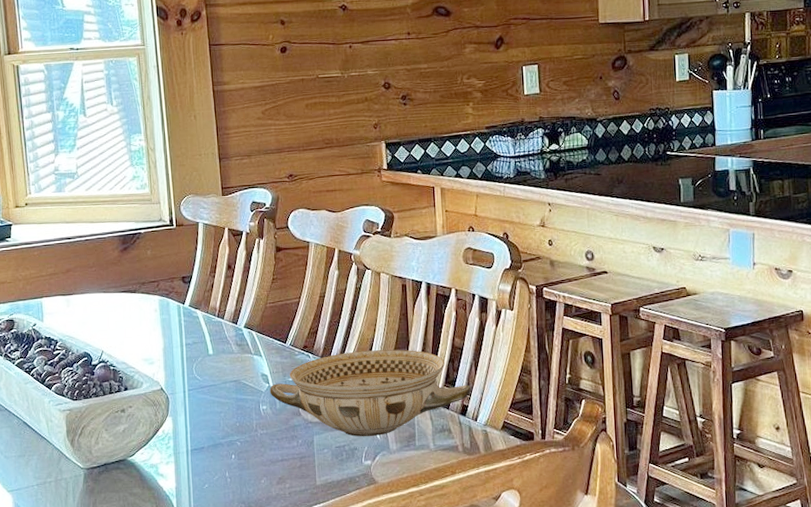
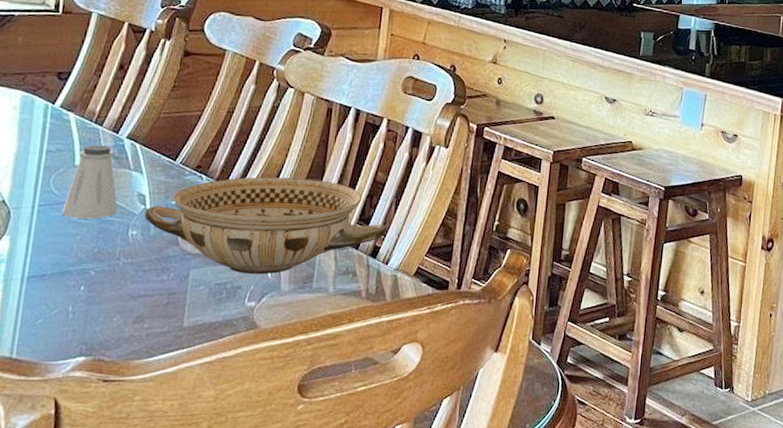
saltshaker: none [206,335,249,399] -> present [61,145,118,219]

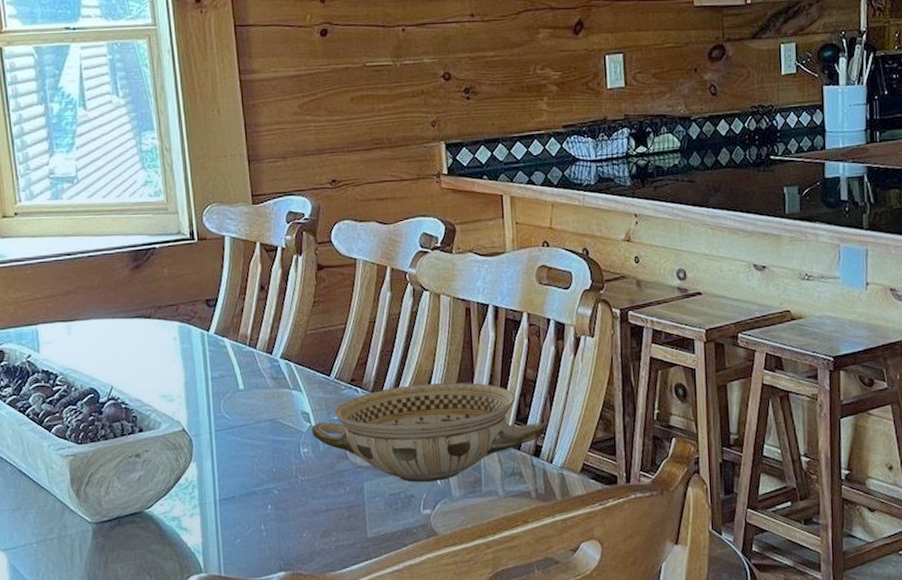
saltshaker: present [61,145,118,219] -> none [236,367,287,441]

